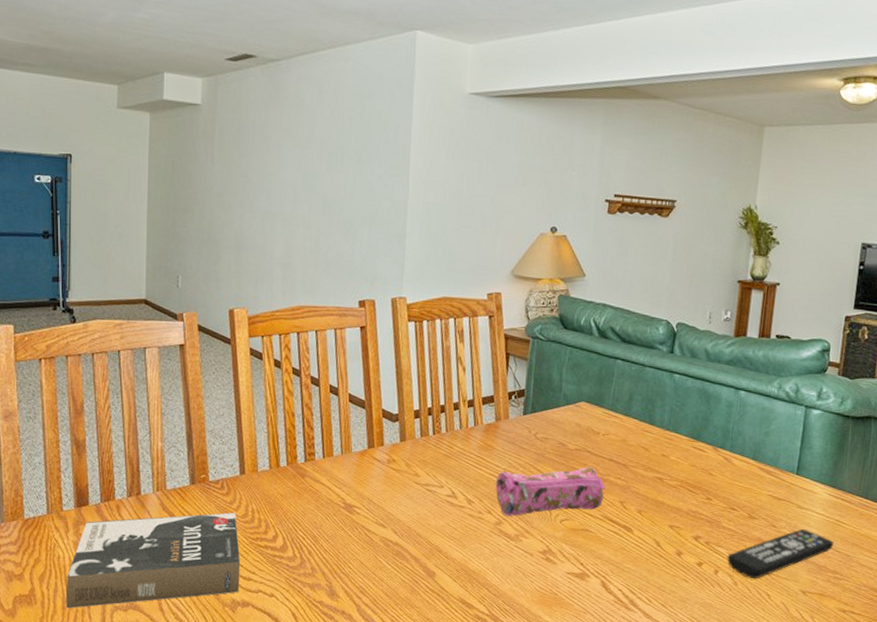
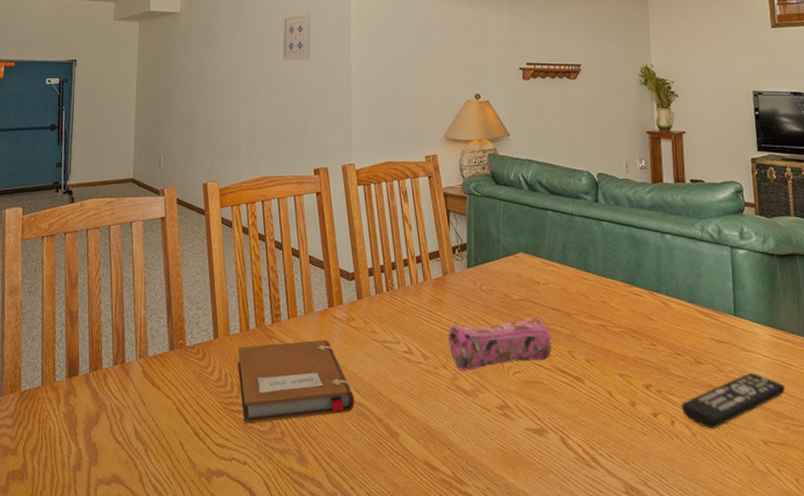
book: present [66,512,241,609] -> none [54,377,215,484]
notebook: none [265,480,392,559] -> present [237,339,355,424]
wall art: none [327,116,364,174] -> present [282,13,311,61]

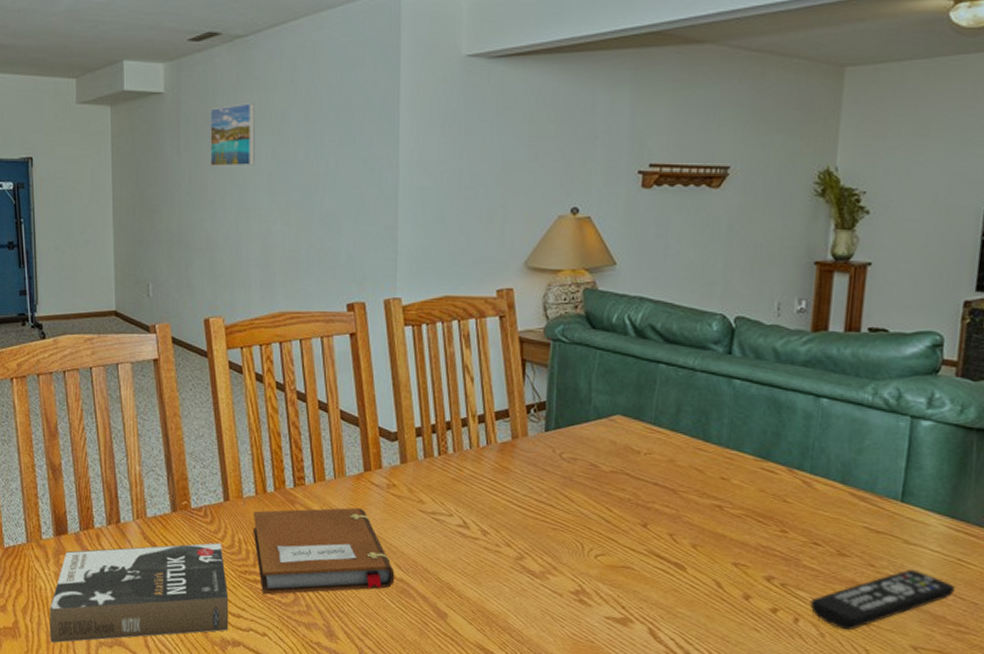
book: none [54,377,215,484] -> present [49,543,229,643]
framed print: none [212,20,247,66] -> present [210,103,255,167]
wall art: present [282,13,311,61] -> none [305,92,344,160]
pencil case: present [448,316,552,371] -> none [514,492,650,551]

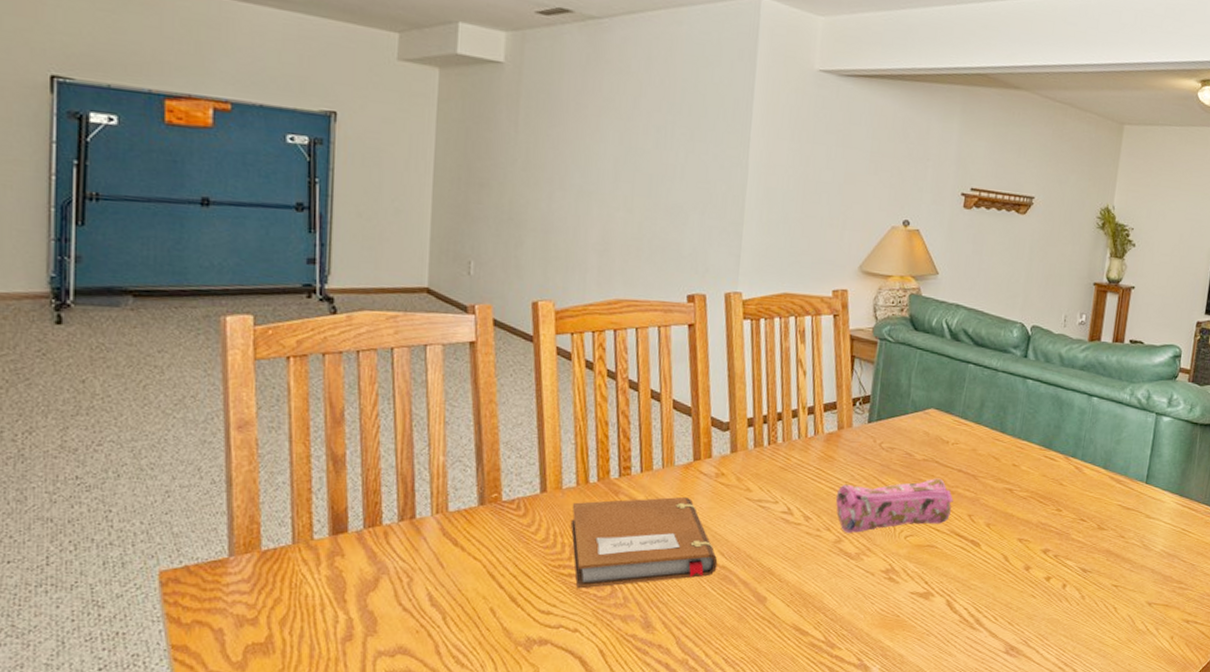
book: present [49,543,229,643] -> none [315,537,539,657]
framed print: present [210,103,255,167] -> none [551,85,605,149]
pencil case: none [514,492,650,551] -> present [835,478,954,534]
remote control: present [810,570,956,630] -> none [1075,539,1180,591]

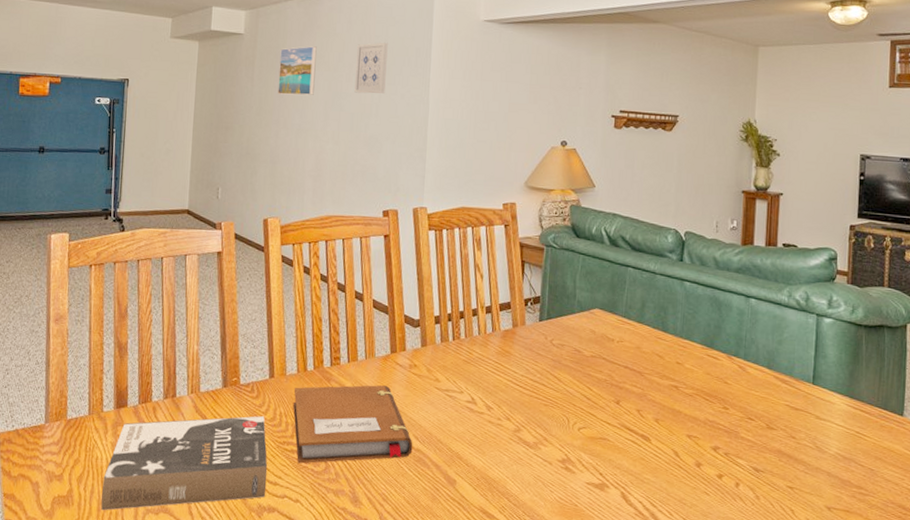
book: none [315,537,539,657] -> present [101,416,268,511]
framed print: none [551,85,605,149] -> present [277,46,317,96]
wall art: none [654,87,699,152] -> present [354,42,388,94]
pencil case: present [835,478,954,534] -> none [513,373,622,424]

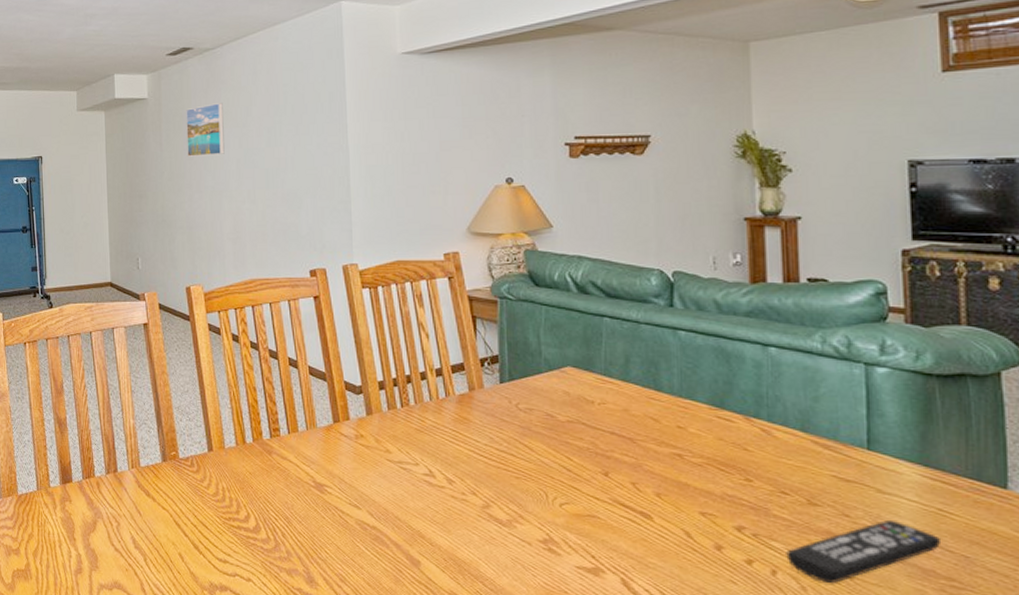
book: present [101,416,268,511] -> none [57,491,217,585]
notebook: present [293,384,413,464] -> none [234,457,368,541]
wall art: present [354,42,388,94] -> none [265,89,299,147]
remote control: none [747,441,857,493] -> present [786,520,942,583]

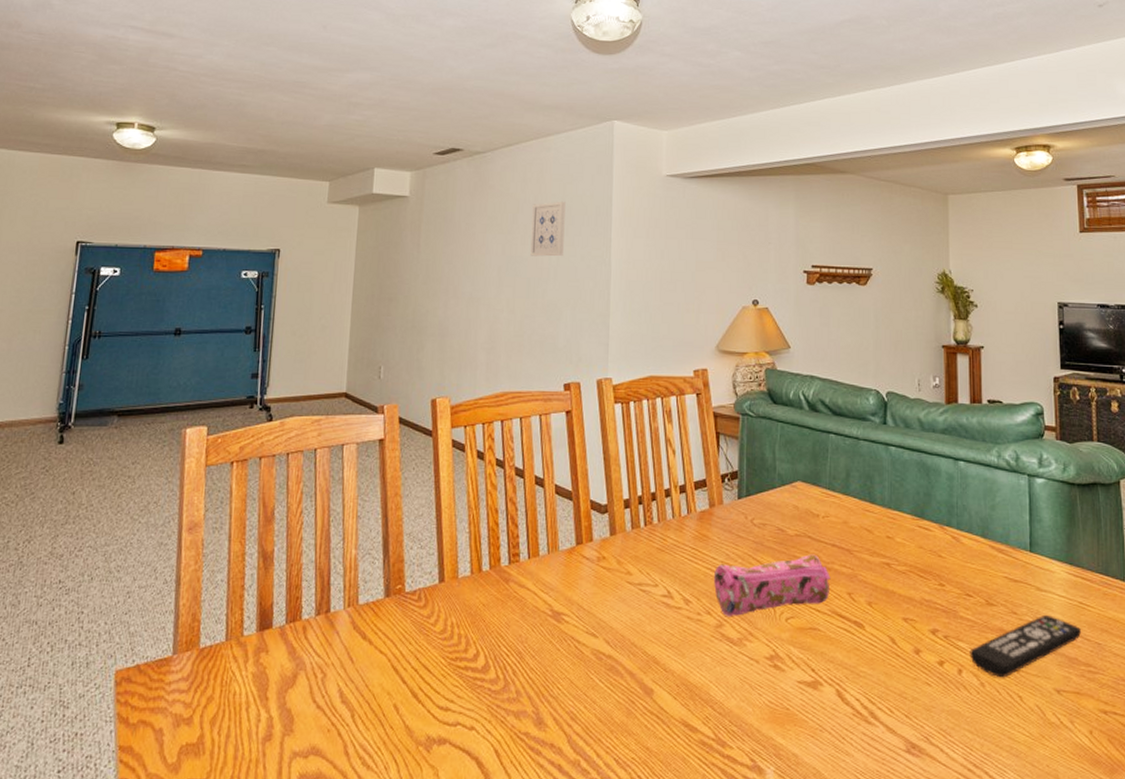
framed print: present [186,103,225,157] -> none [446,207,489,261]
wall art: none [265,89,299,147] -> present [530,201,566,257]
pencil case: none [477,441,610,499] -> present [713,554,831,617]

